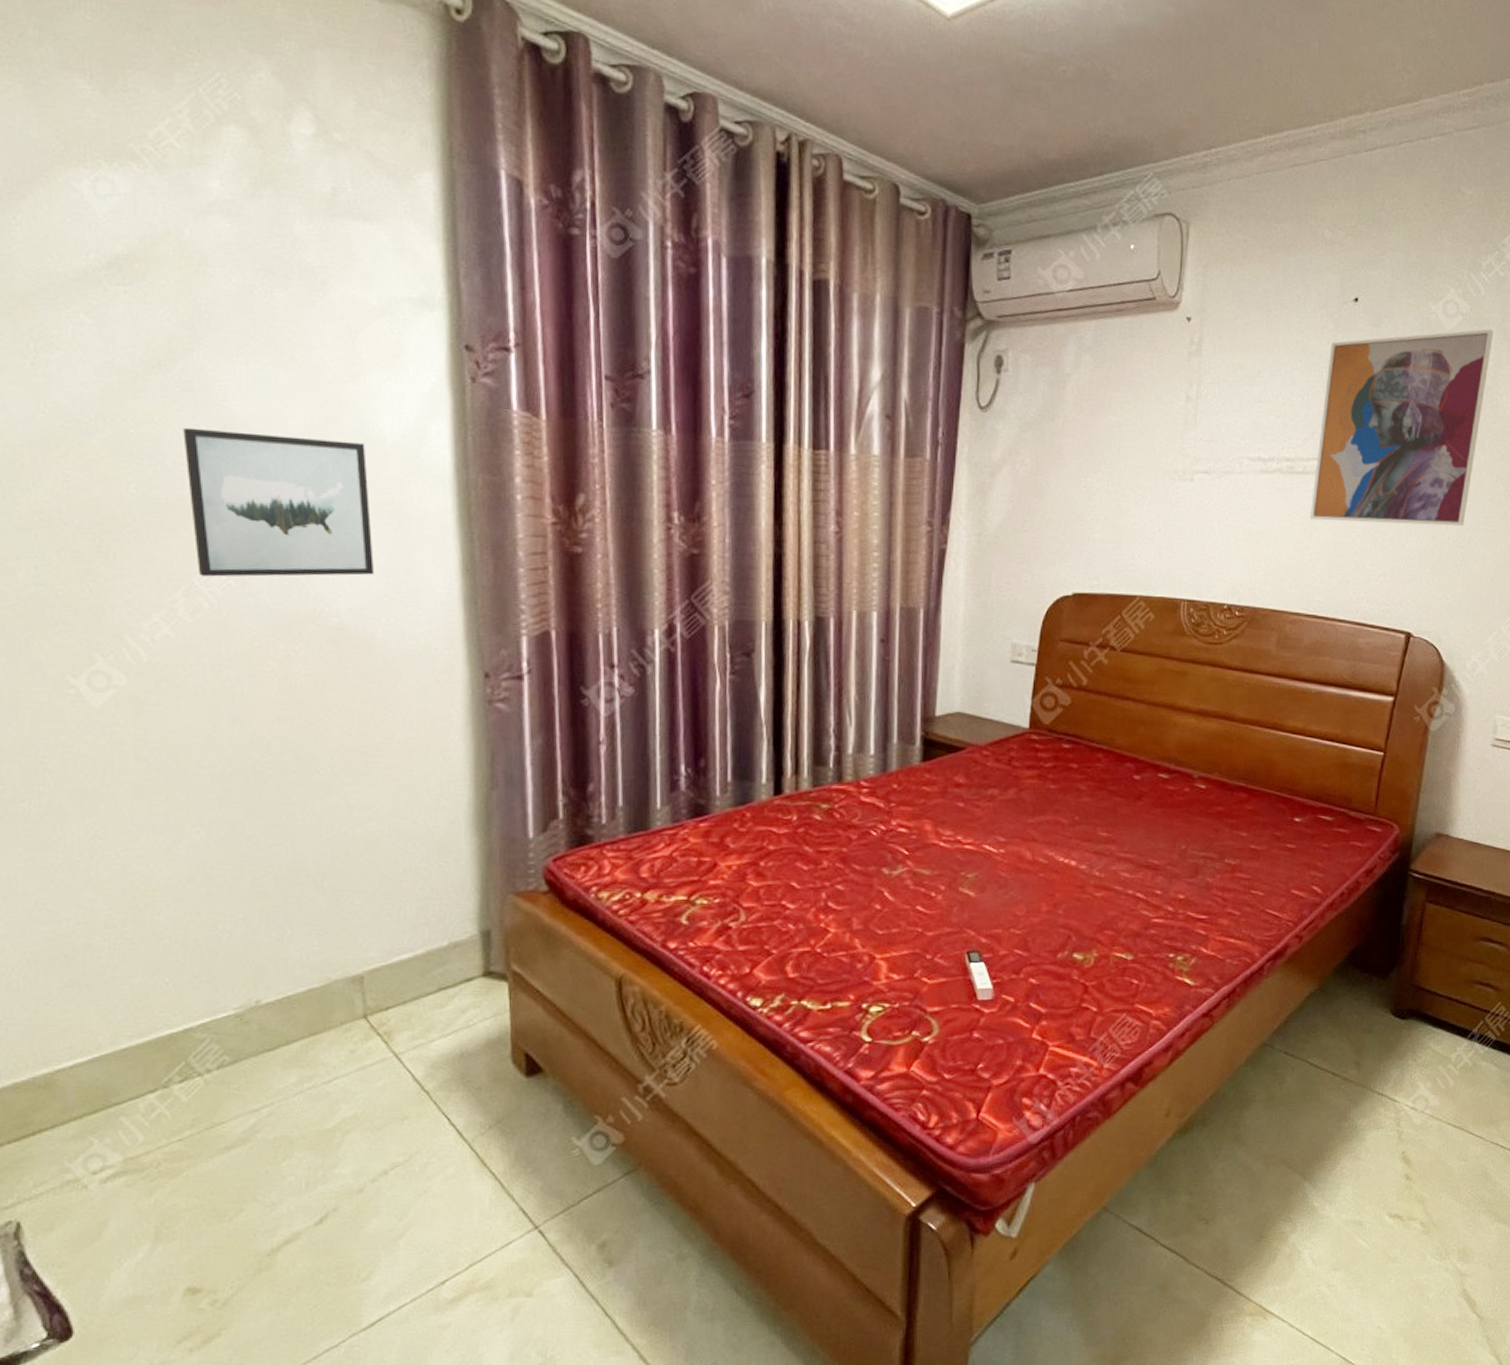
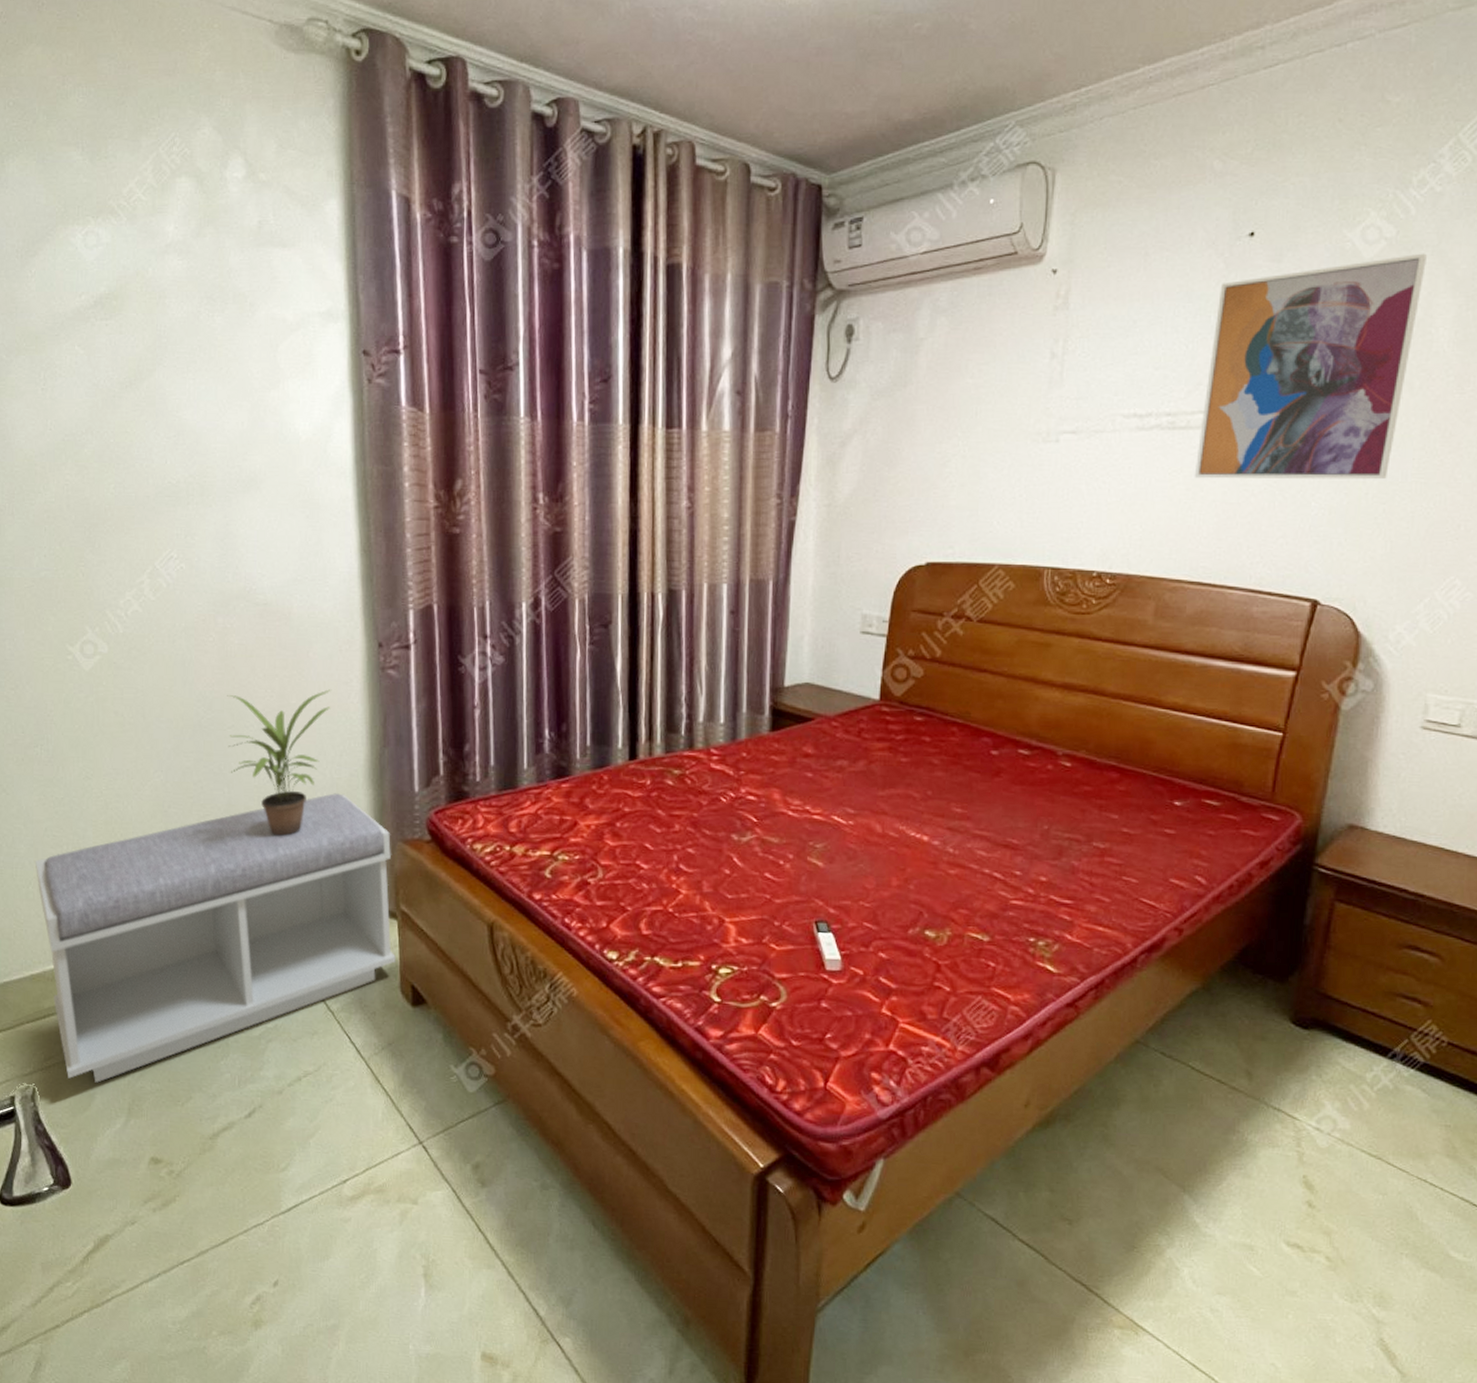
bench: none [21,843,506,1207] -> present [36,793,396,1083]
wall art: present [183,427,375,577] -> none [148,436,291,561]
potted plant: none [290,726,426,895] -> present [227,689,331,836]

